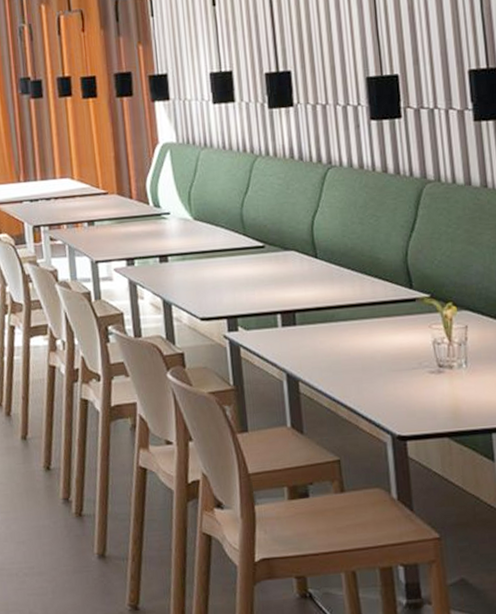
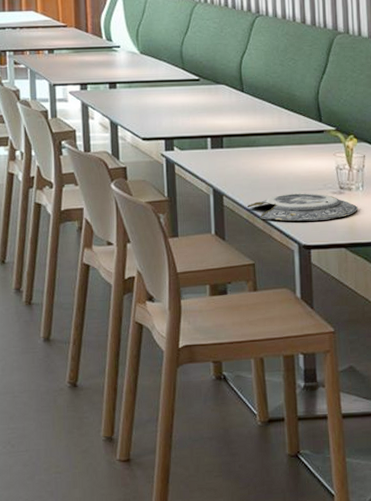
plate: none [327,373,462,408] -> present [247,192,358,221]

